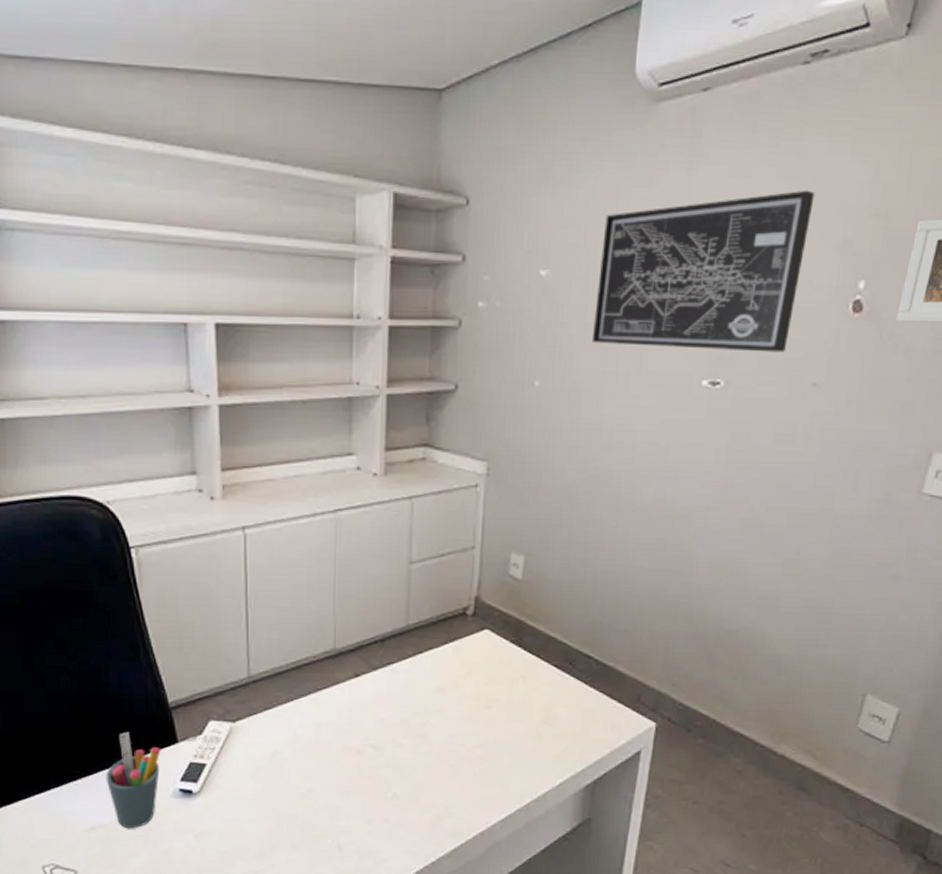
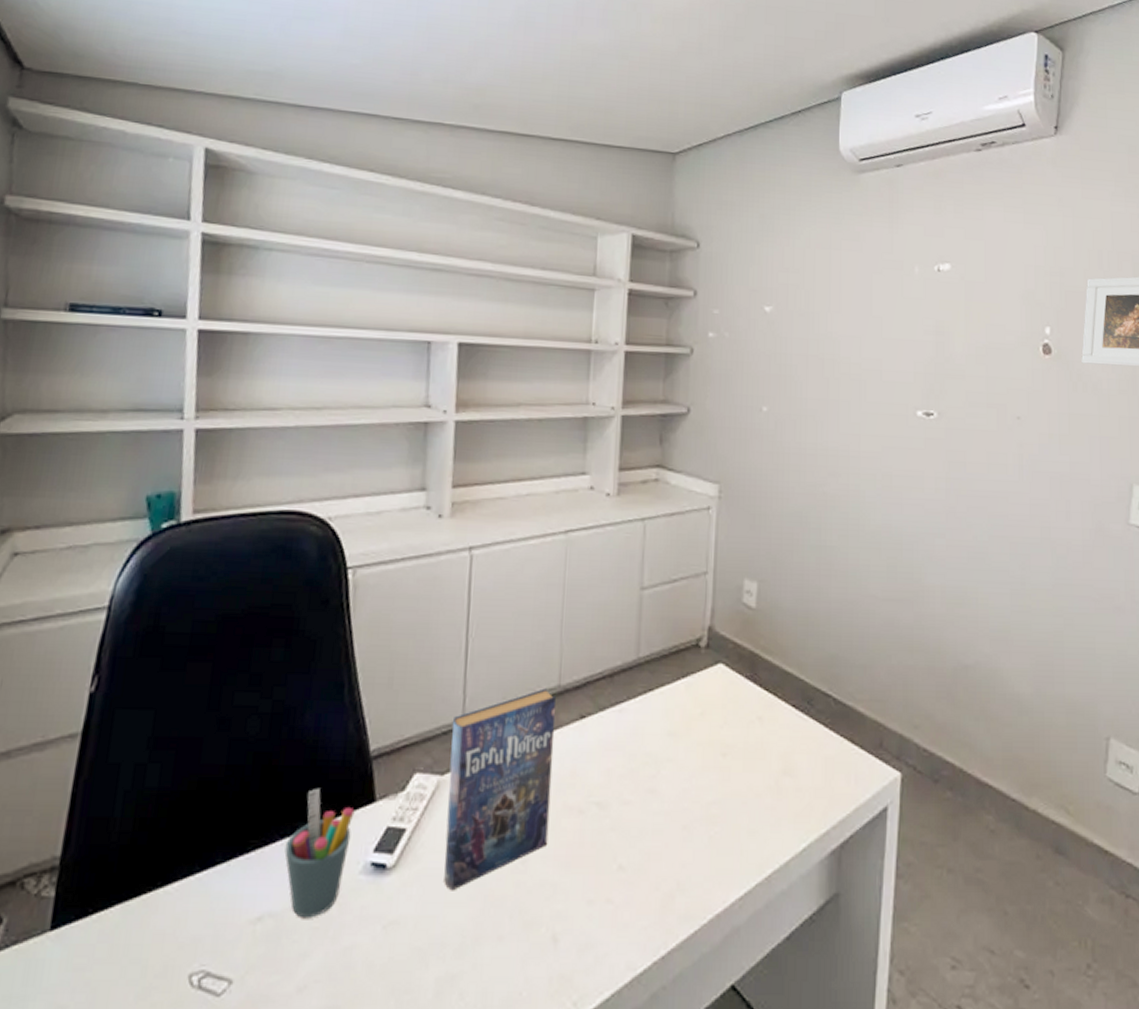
book: none [239,651,333,811] -> present [444,688,557,891]
wall art: present [591,190,815,353] -> none [813,249,998,388]

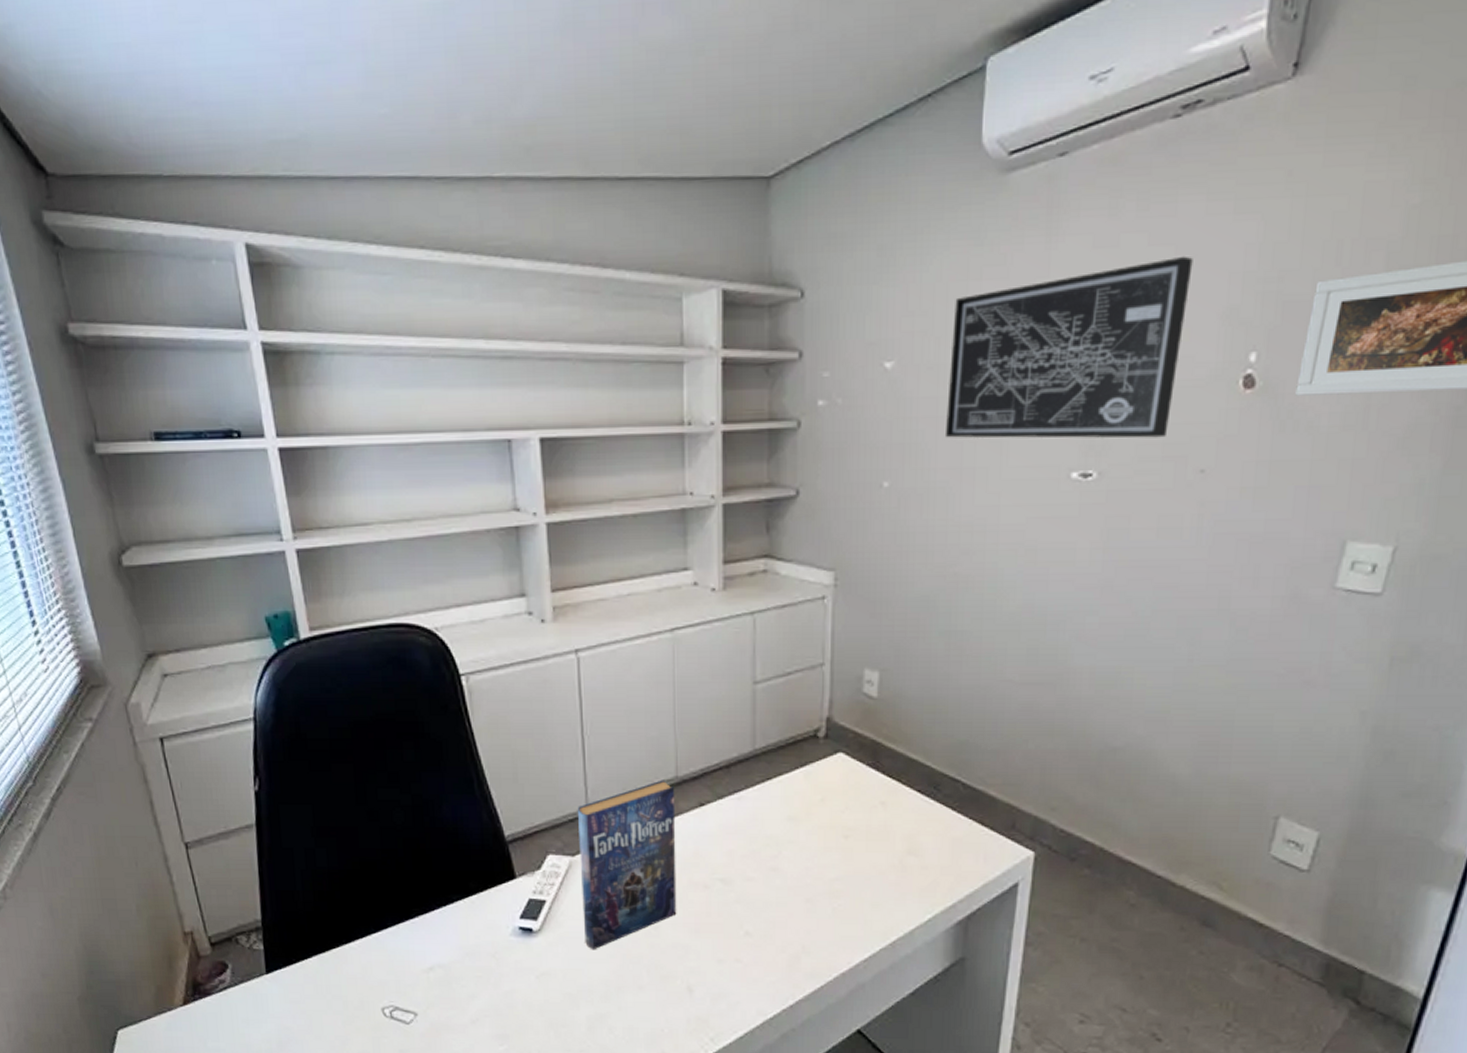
pen holder: present [284,789,355,918] -> none [443,868,499,969]
wall art: none [813,249,998,388] -> present [944,256,1193,438]

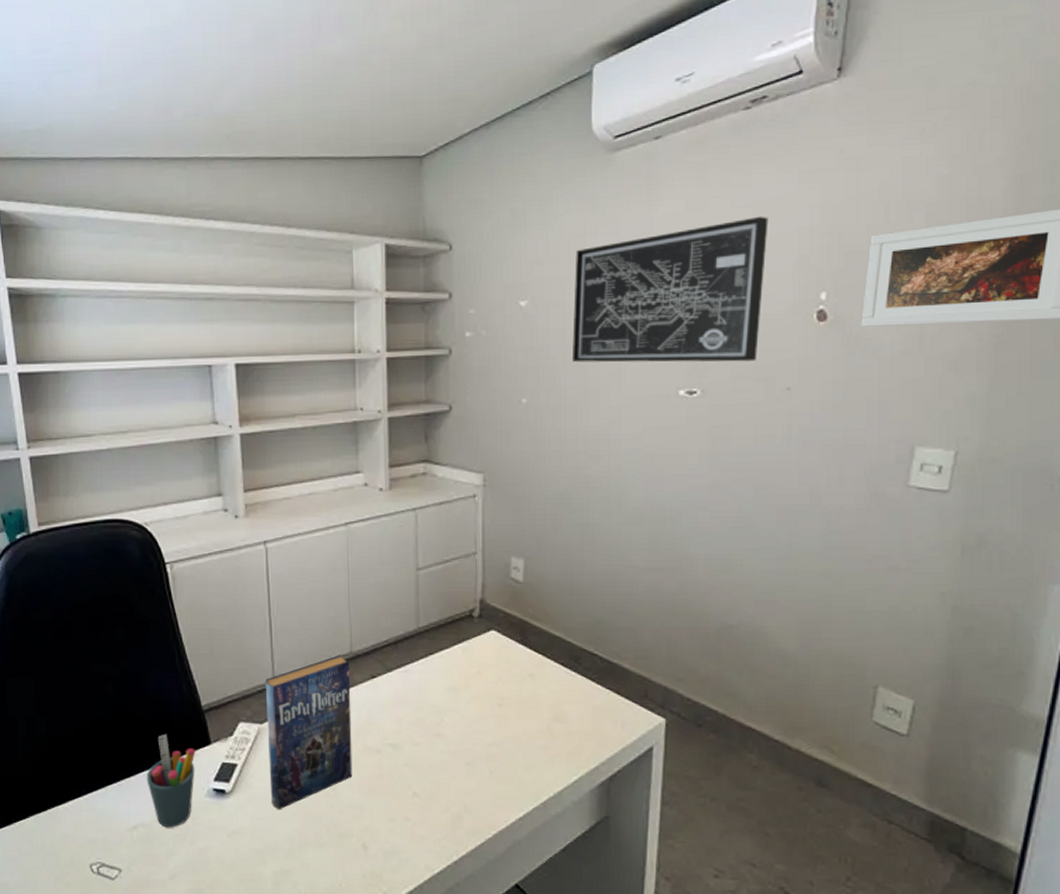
pen holder: none [443,868,499,969] -> present [146,735,196,828]

